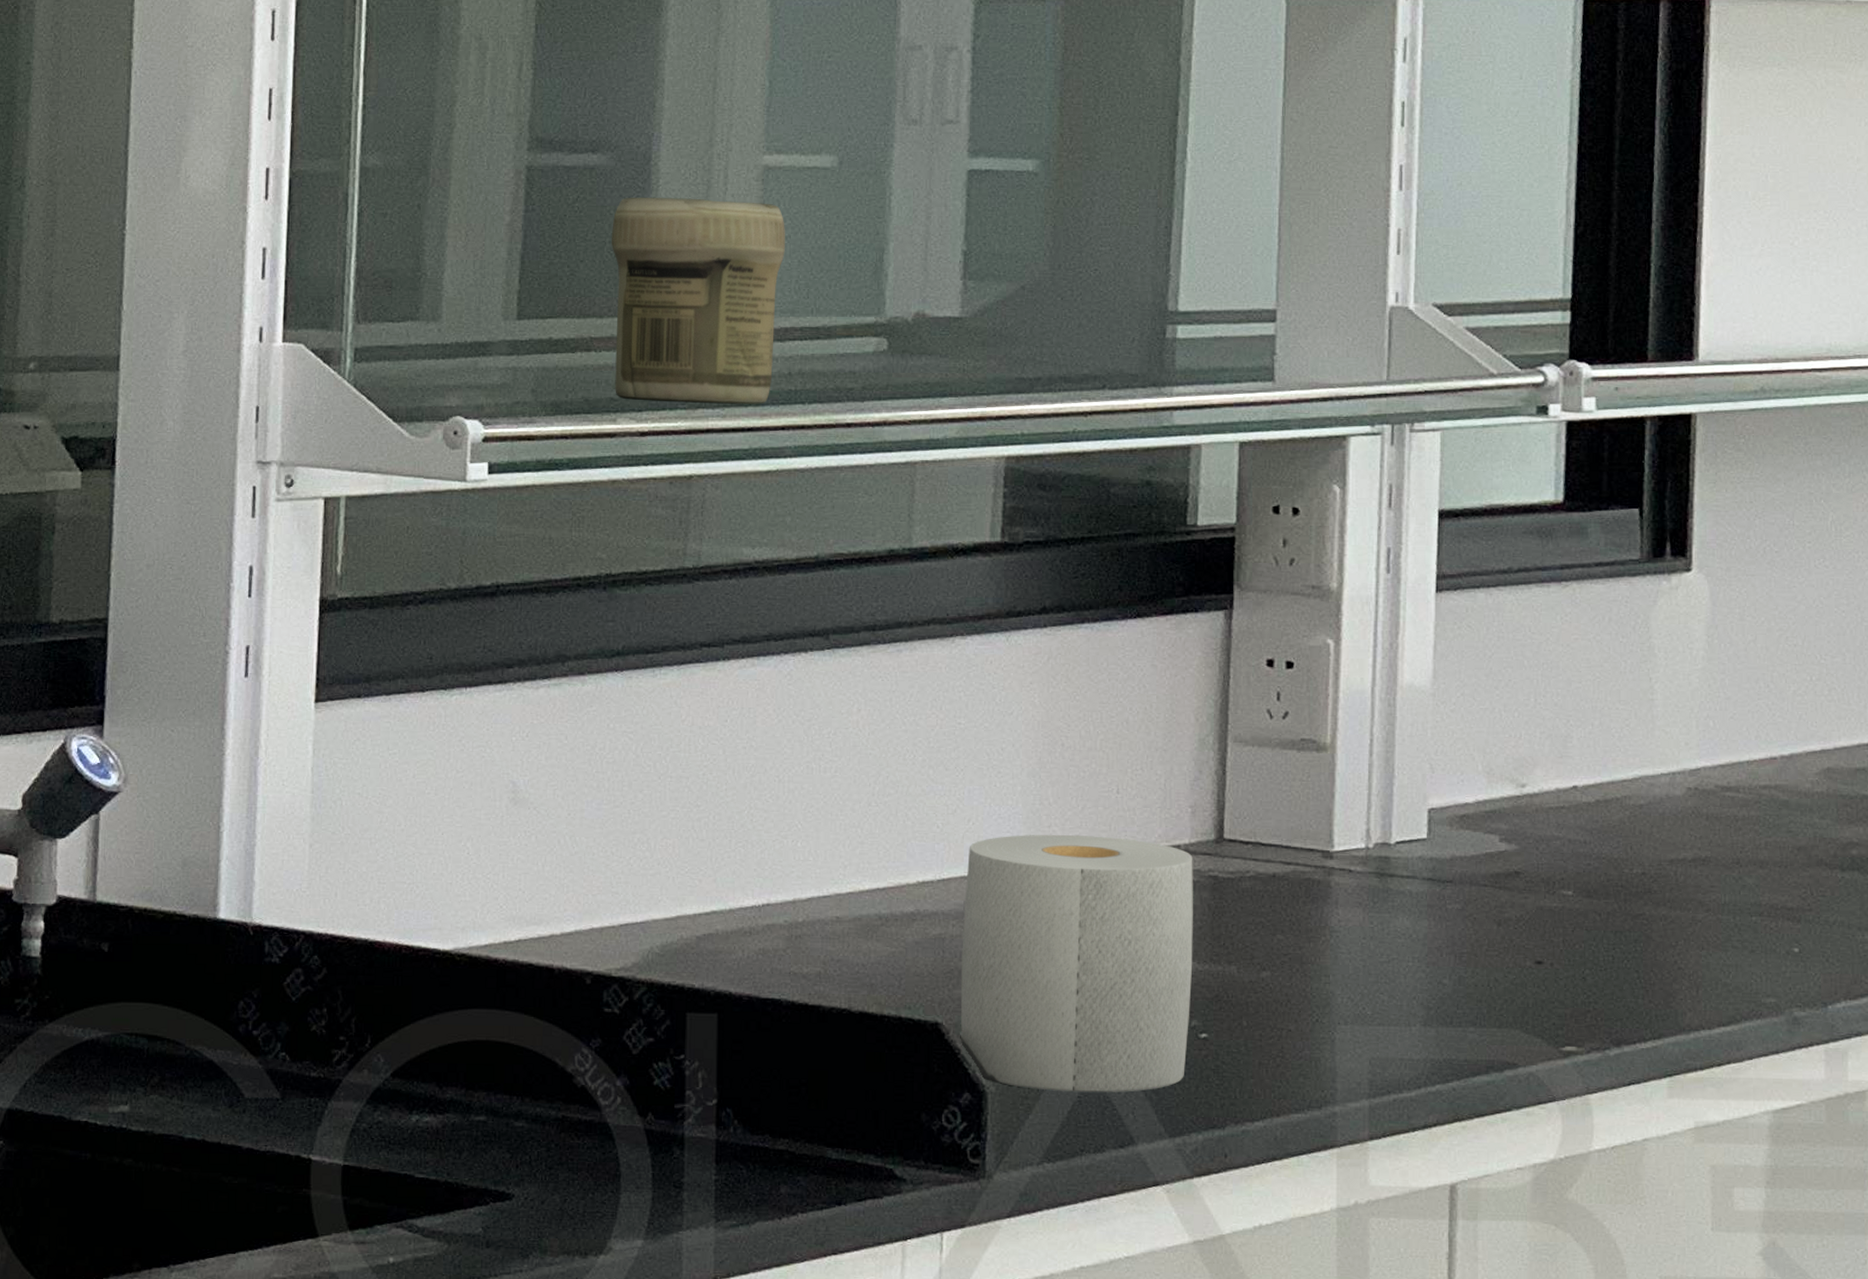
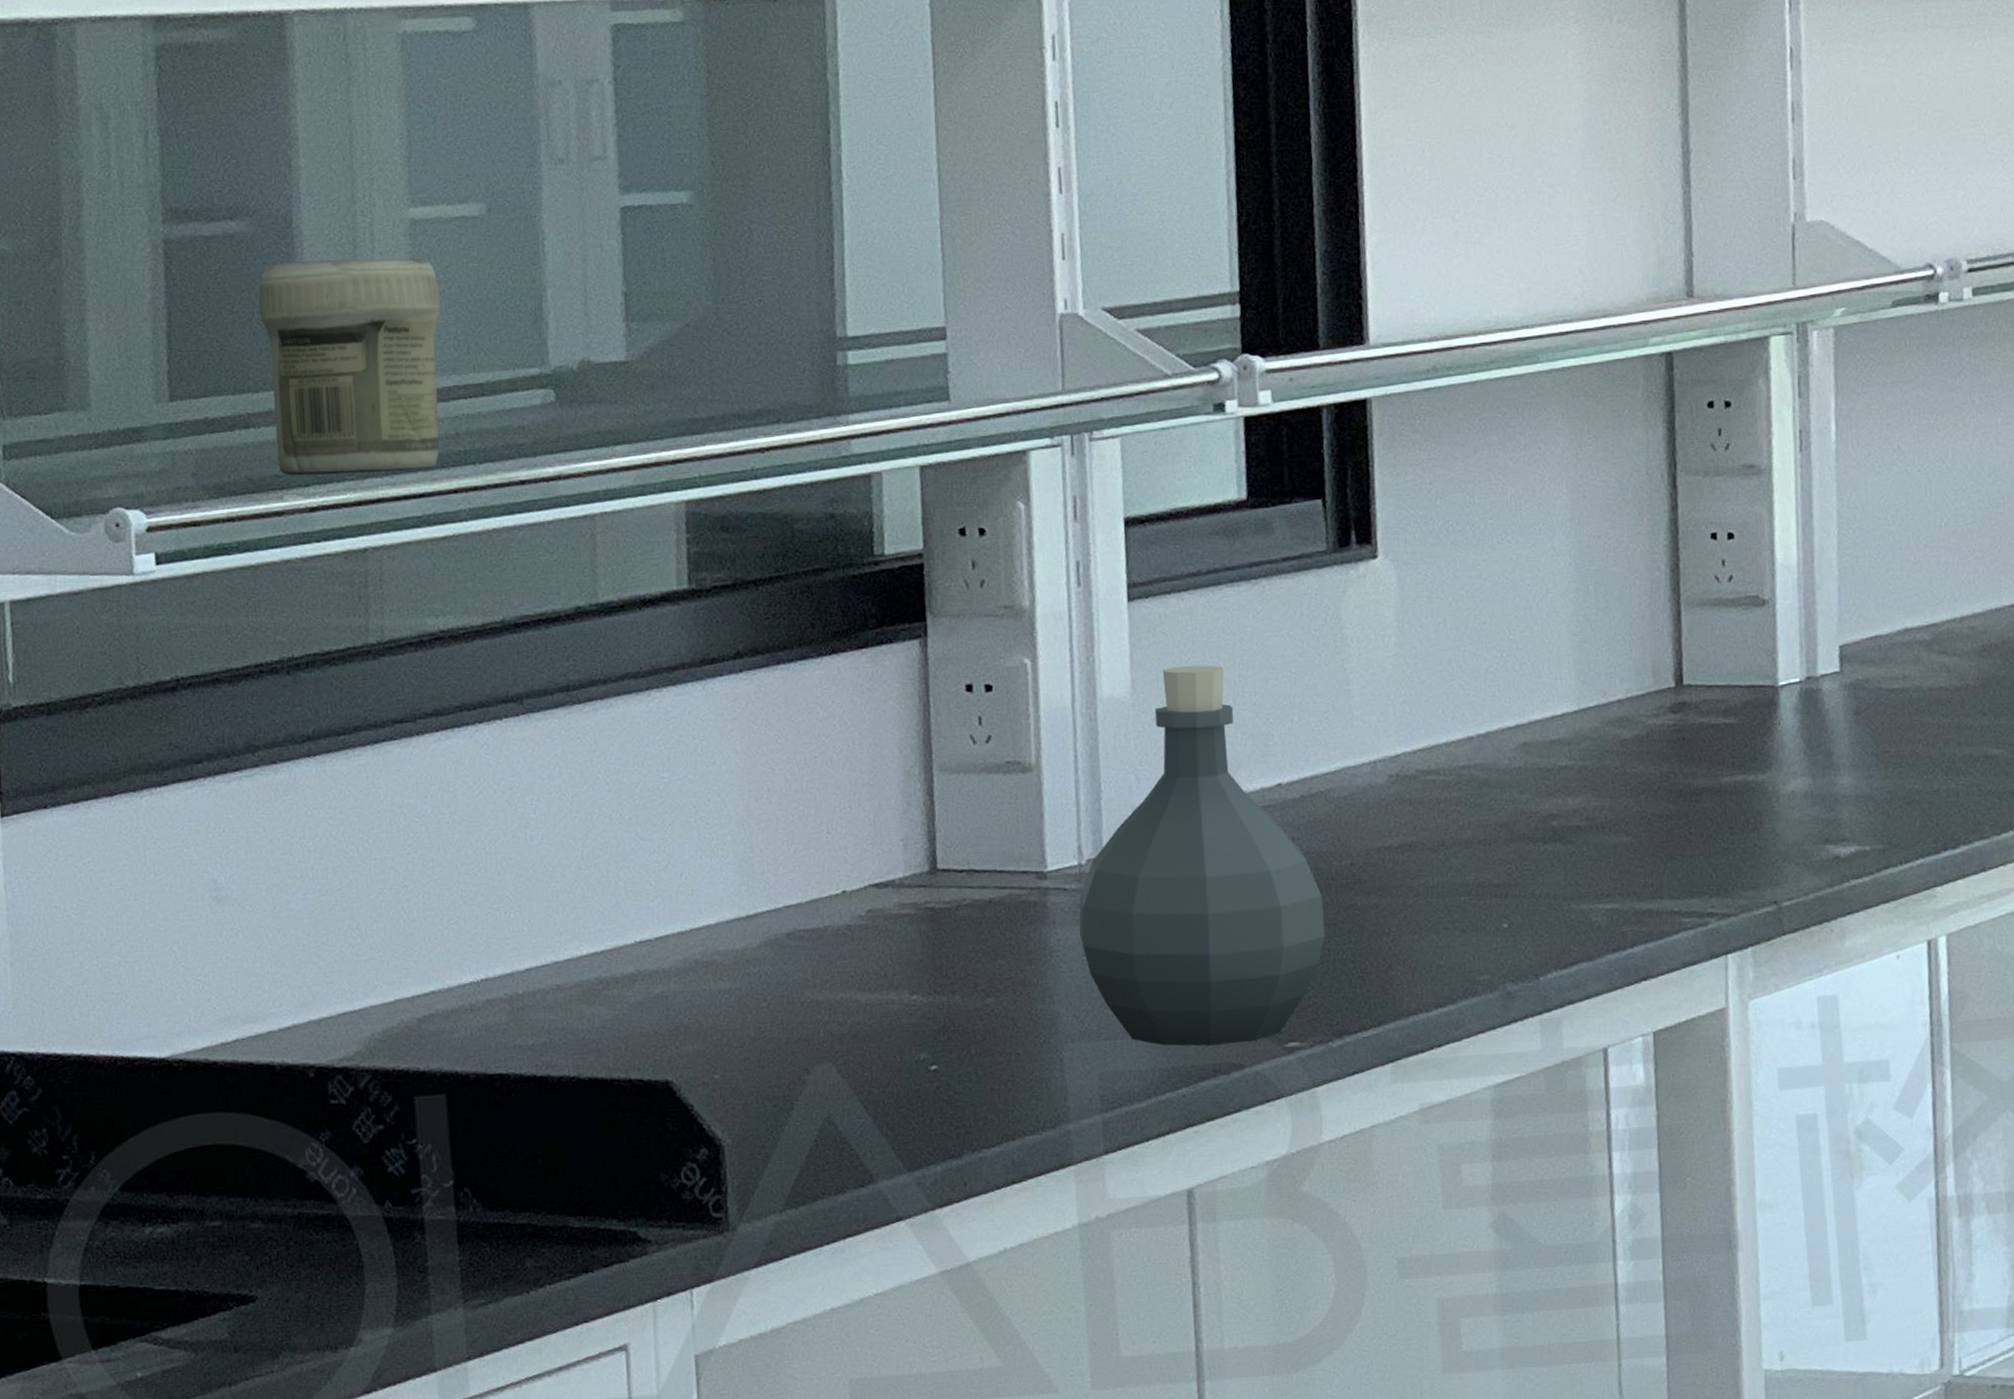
paper towel roll: present [961,835,1193,1093] -> none [683,878,919,1138]
flask: none [1361,661,1611,1042] -> present [1079,665,1326,1046]

